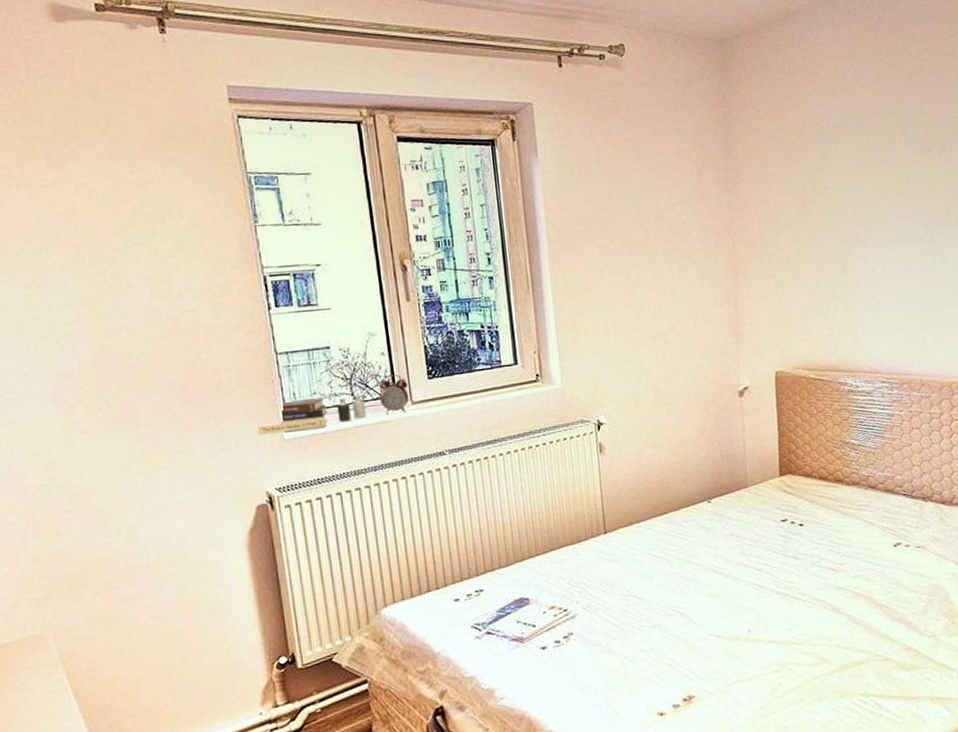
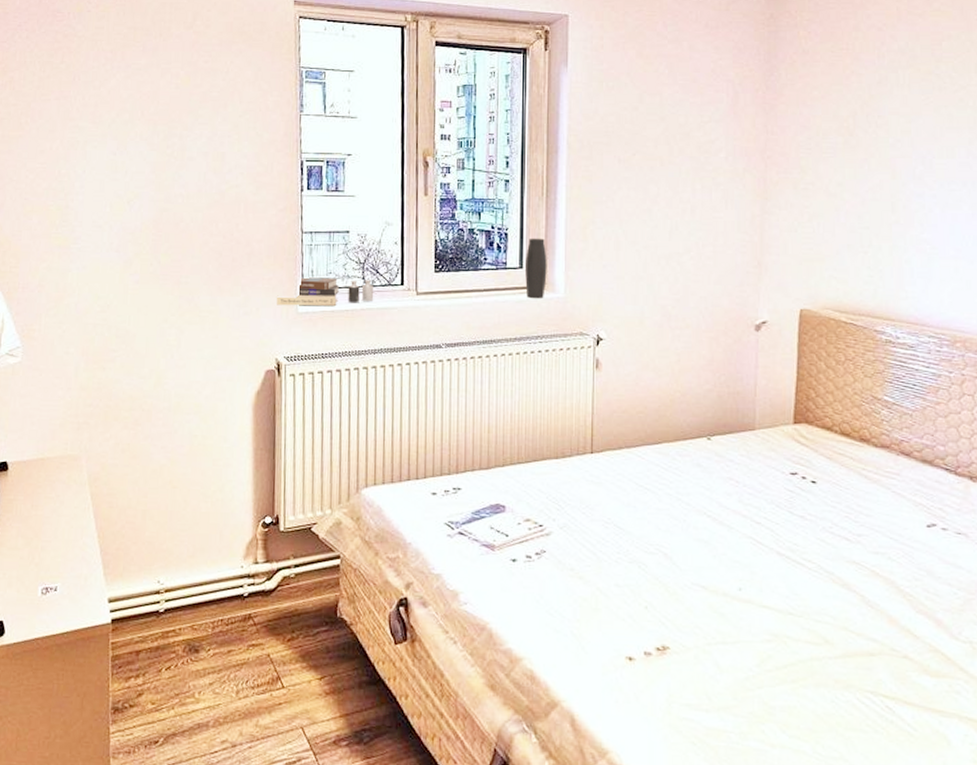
alarm clock: present [378,374,409,413] -> none [387,263,416,302]
vase: none [519,332,543,394] -> present [525,238,547,299]

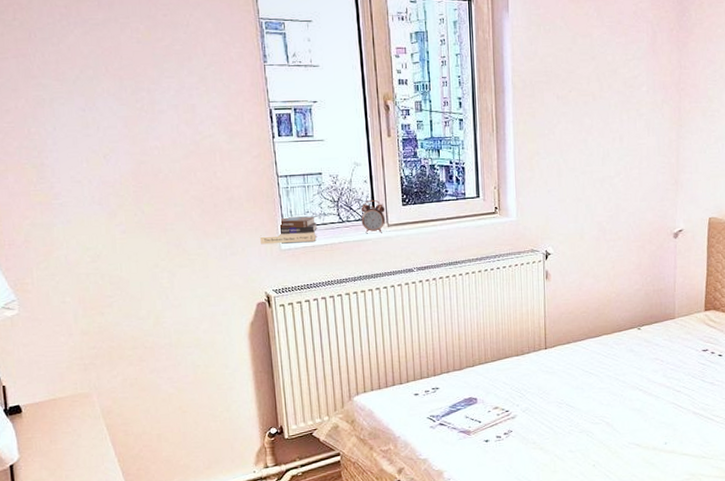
candle: present [348,280,374,303] -> none [325,216,350,238]
alarm clock: none [387,263,416,302] -> present [360,199,386,233]
vase: present [525,238,547,299] -> none [481,170,501,224]

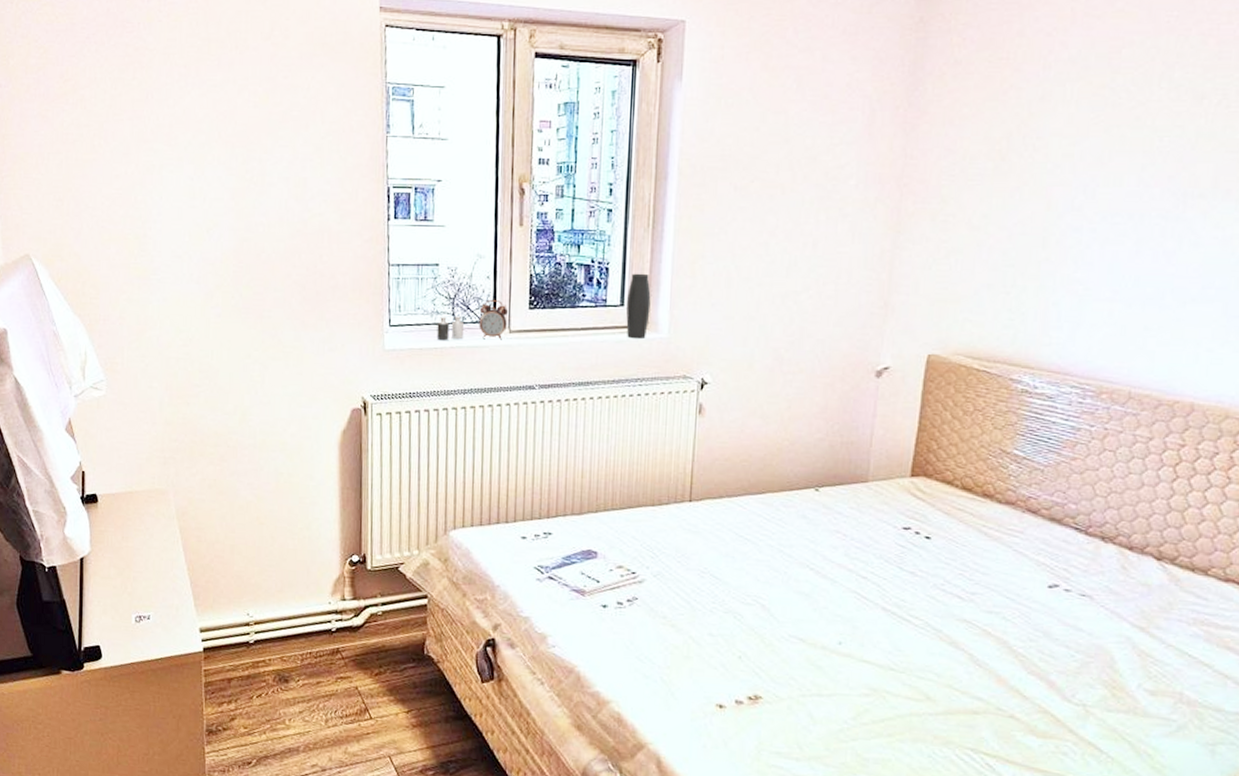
books: present [260,216,318,245] -> none [363,313,429,344]
candle: none [325,216,350,238] -> present [436,316,465,341]
vase: none [481,170,501,224] -> present [626,273,651,340]

